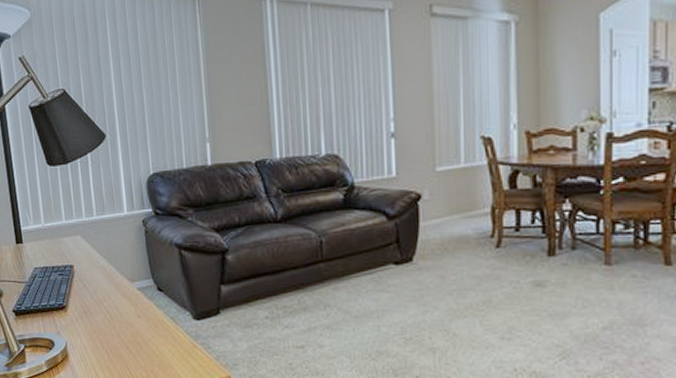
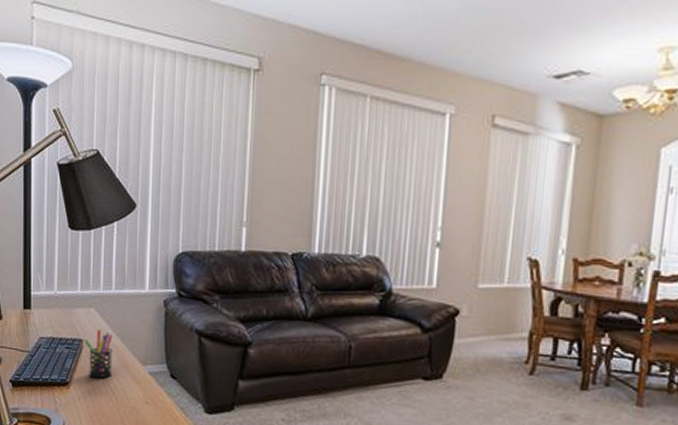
pen holder: none [75,254,104,300] -> present [84,329,113,379]

